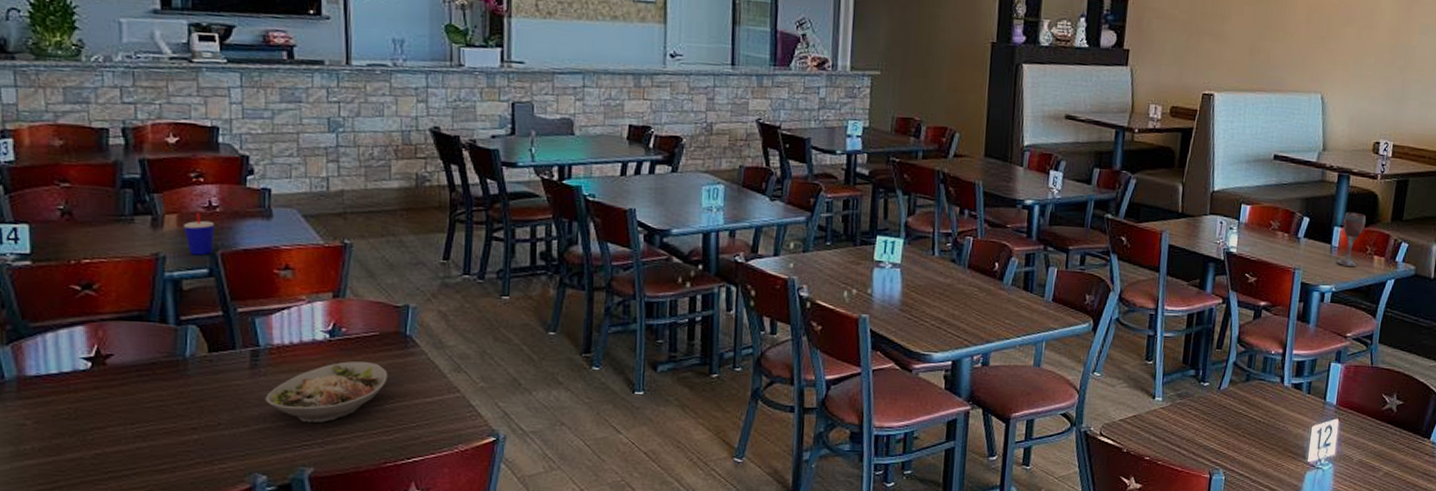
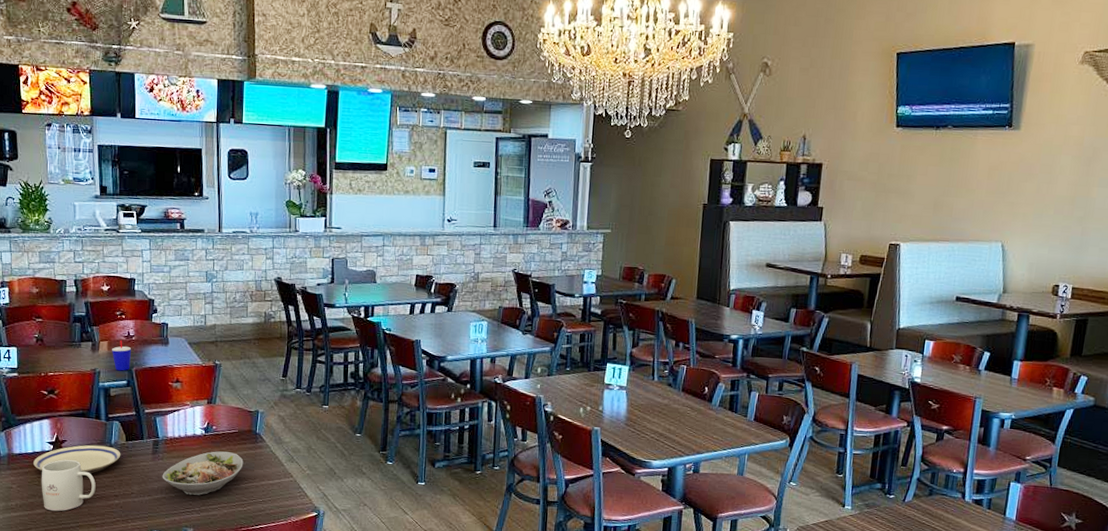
plate: none [60,359,201,400] -> present [34,445,121,474]
mug: none [72,380,161,455] -> present [41,459,96,512]
cup: present [1336,211,1367,268] -> none [1016,347,1046,398]

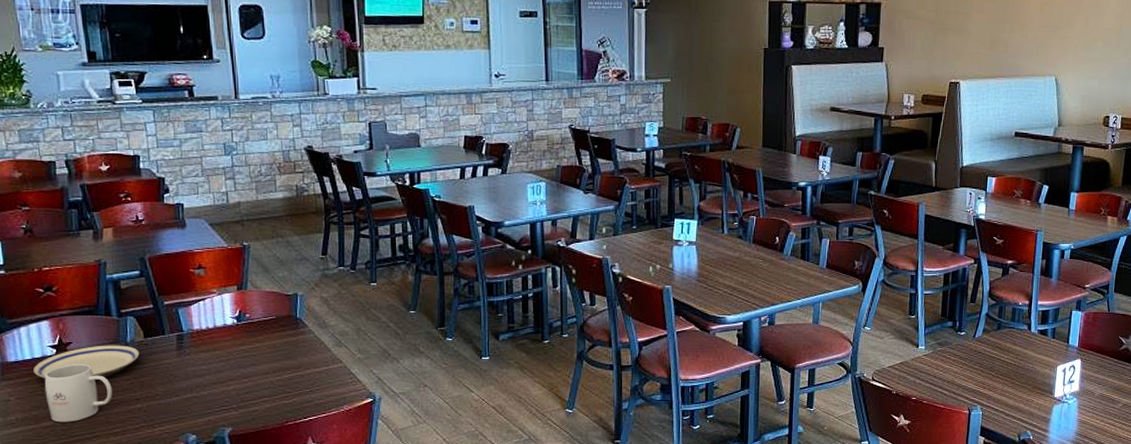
beverage cup: present [112,340,132,371] -> none [118,225,143,260]
salad: present [162,451,244,495] -> none [190,341,285,391]

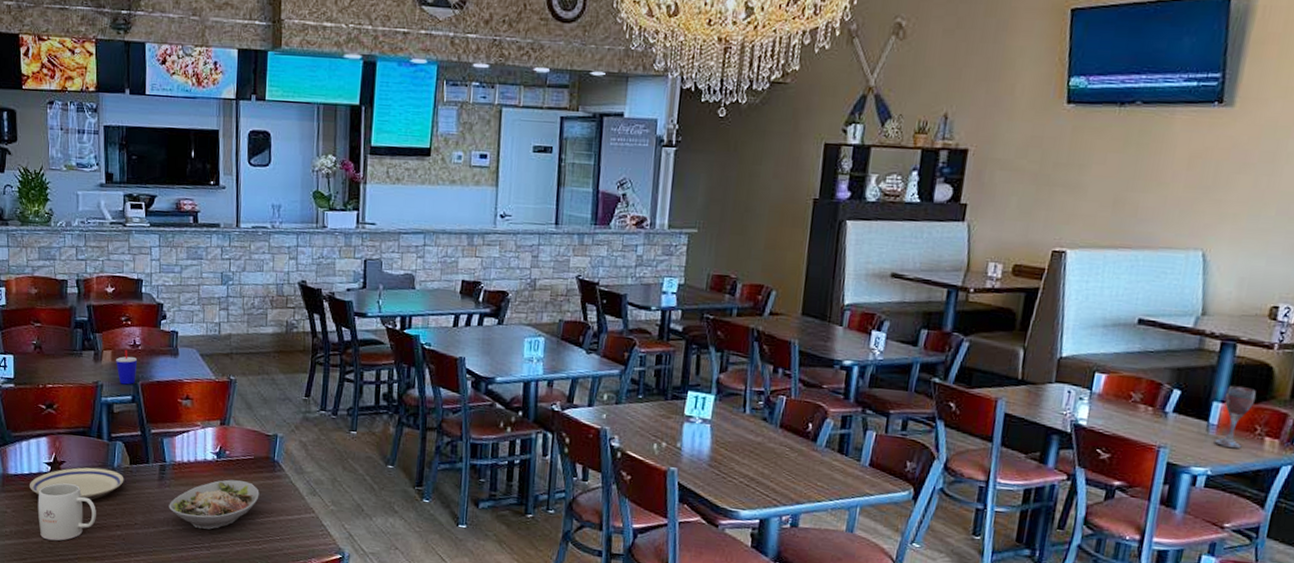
beverage cup: none [118,225,143,260] -> present [116,349,138,385]
salad: none [190,341,285,391] -> present [169,479,260,530]
cup: none [1074,178,1100,227] -> present [1214,385,1257,449]

